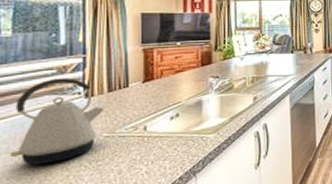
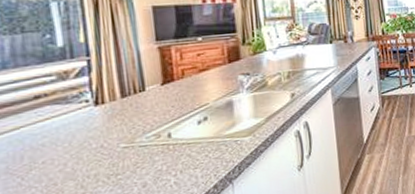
kettle: present [9,78,104,165] -> none [10,84,119,185]

